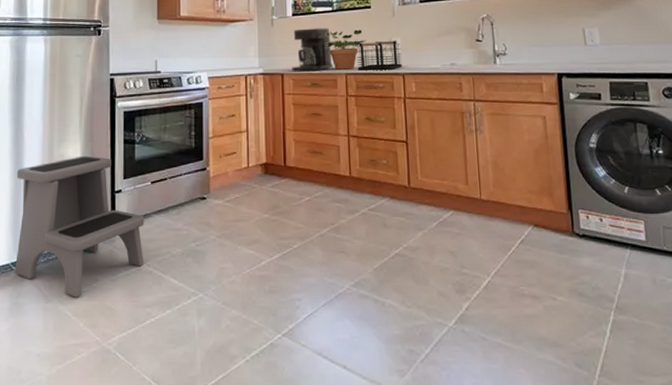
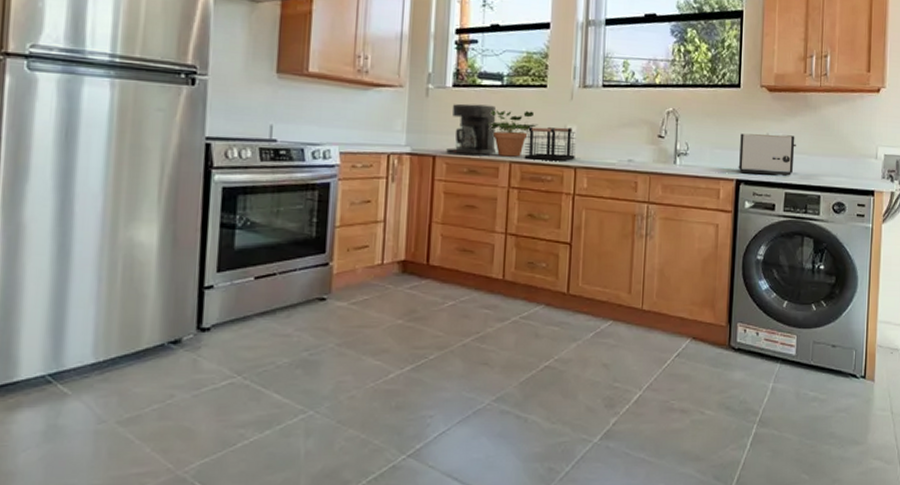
step stool: present [15,155,145,298] -> none [54,240,243,417]
toaster: none [556,28,615,67] -> present [738,133,796,176]

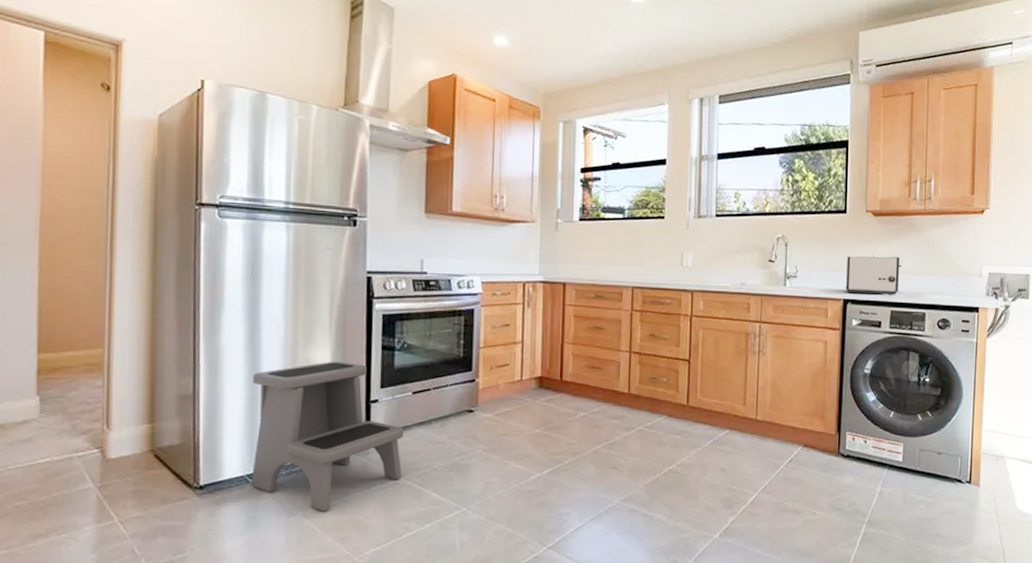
step stool: none [54,240,243,417] -> present [251,361,404,512]
coffee maker: present [446,103,497,156] -> none [575,235,619,283]
potted plant: present [487,110,538,157] -> none [611,240,657,283]
dish rack: present [524,126,576,162] -> none [645,254,692,287]

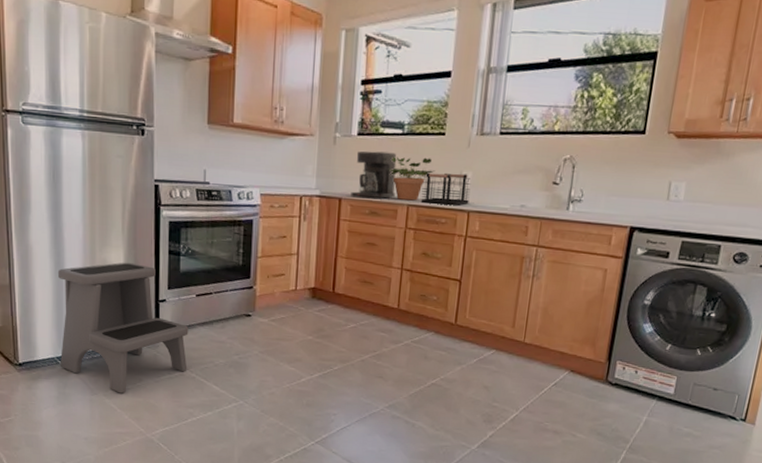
coffee maker: none [575,235,619,283] -> present [351,151,397,199]
potted plant: none [611,240,657,283] -> present [388,157,435,201]
dish rack: none [645,254,692,287] -> present [420,172,471,206]
toaster: present [845,256,901,295] -> none [633,181,701,225]

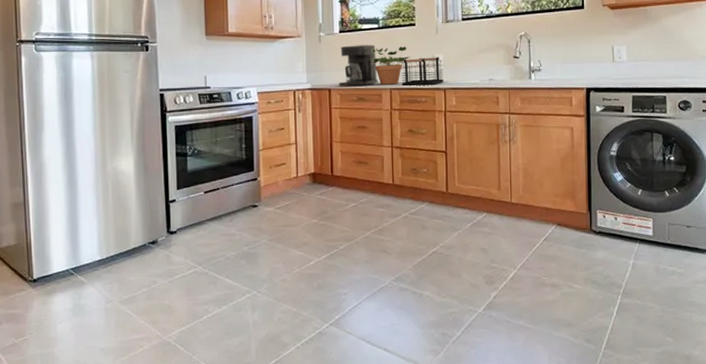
step stool: present [57,262,189,394] -> none [70,168,200,298]

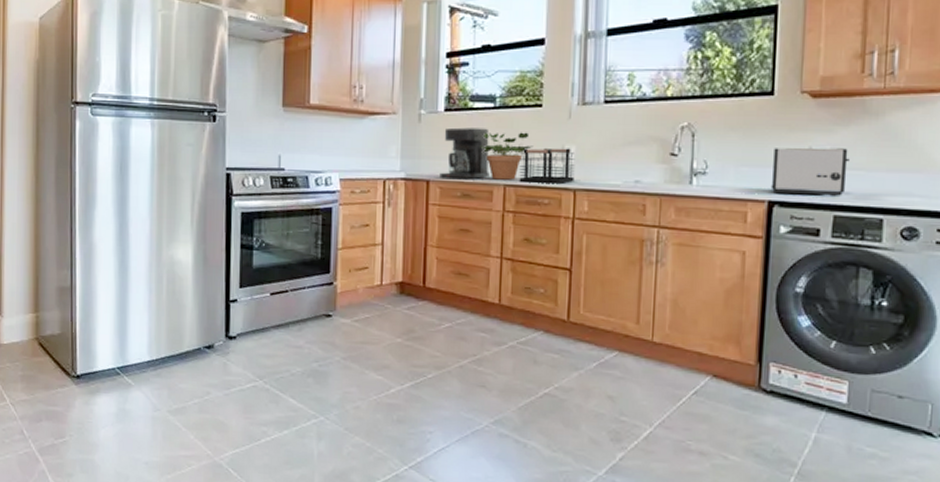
toaster: none [587,46,640,82] -> present [771,147,850,196]

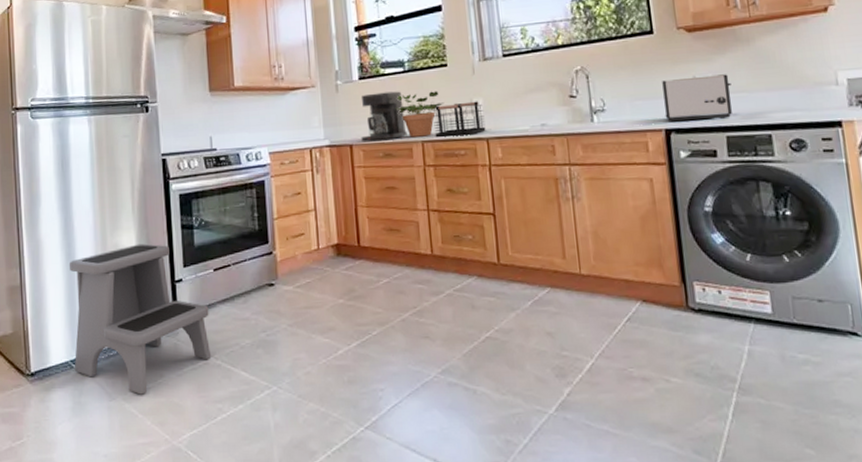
step stool: none [121,258,262,409] -> present [68,243,212,395]

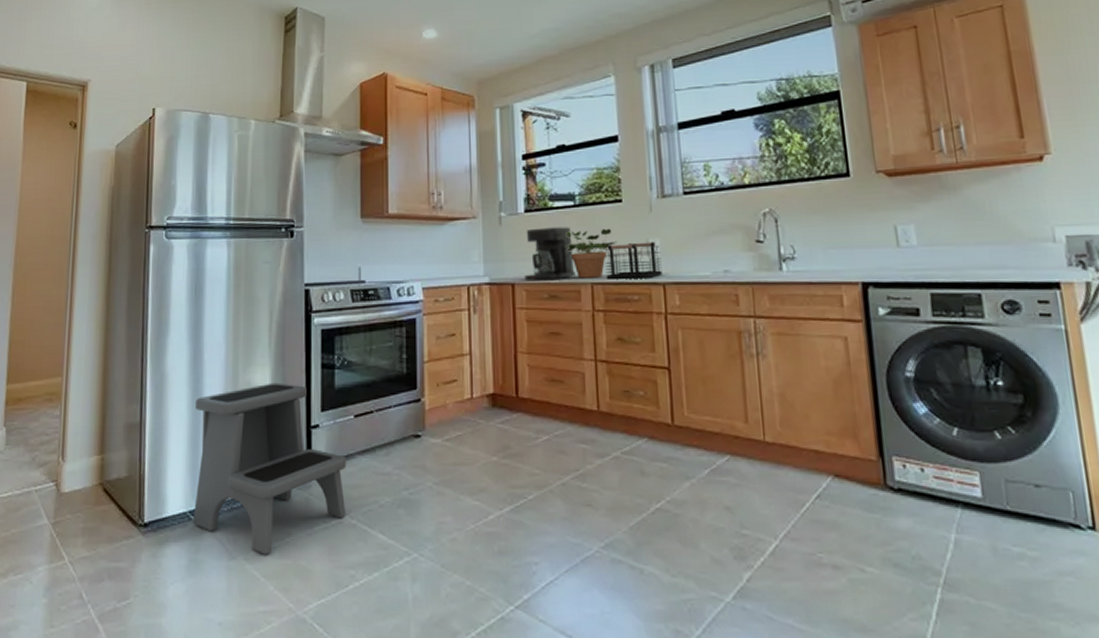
toaster: present [662,74,732,122] -> none [859,224,937,275]

